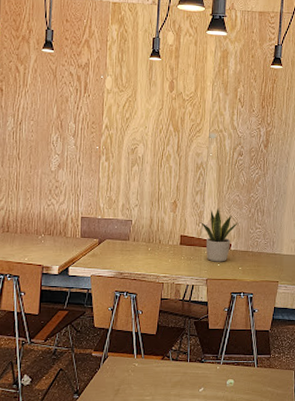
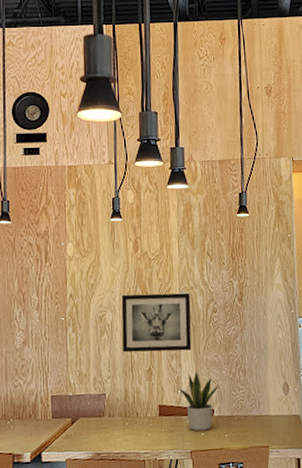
wall art: none [151,130,219,188] -> present [121,293,192,353]

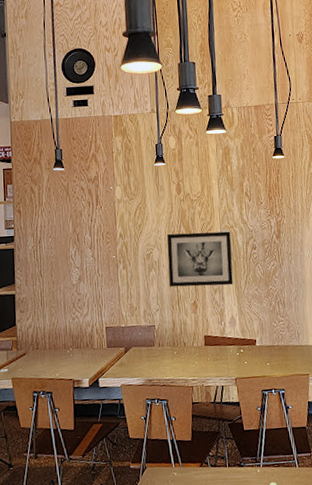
potted plant: present [179,371,220,432] -> none [223,304,261,360]

